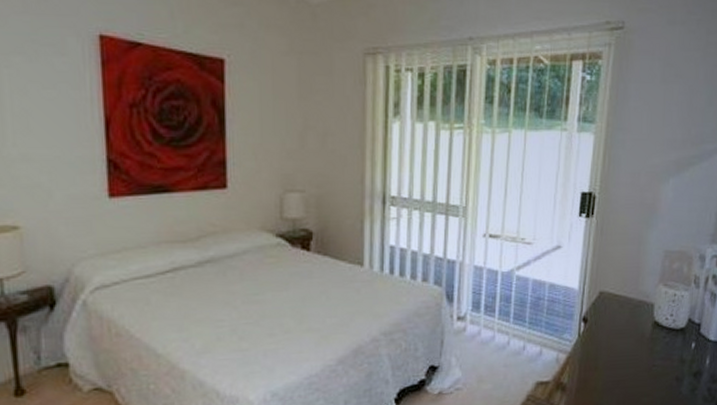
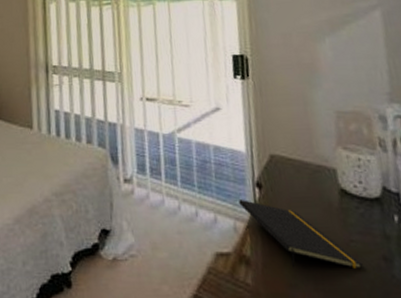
notepad: none [565,333,659,391] -> present [239,200,363,269]

